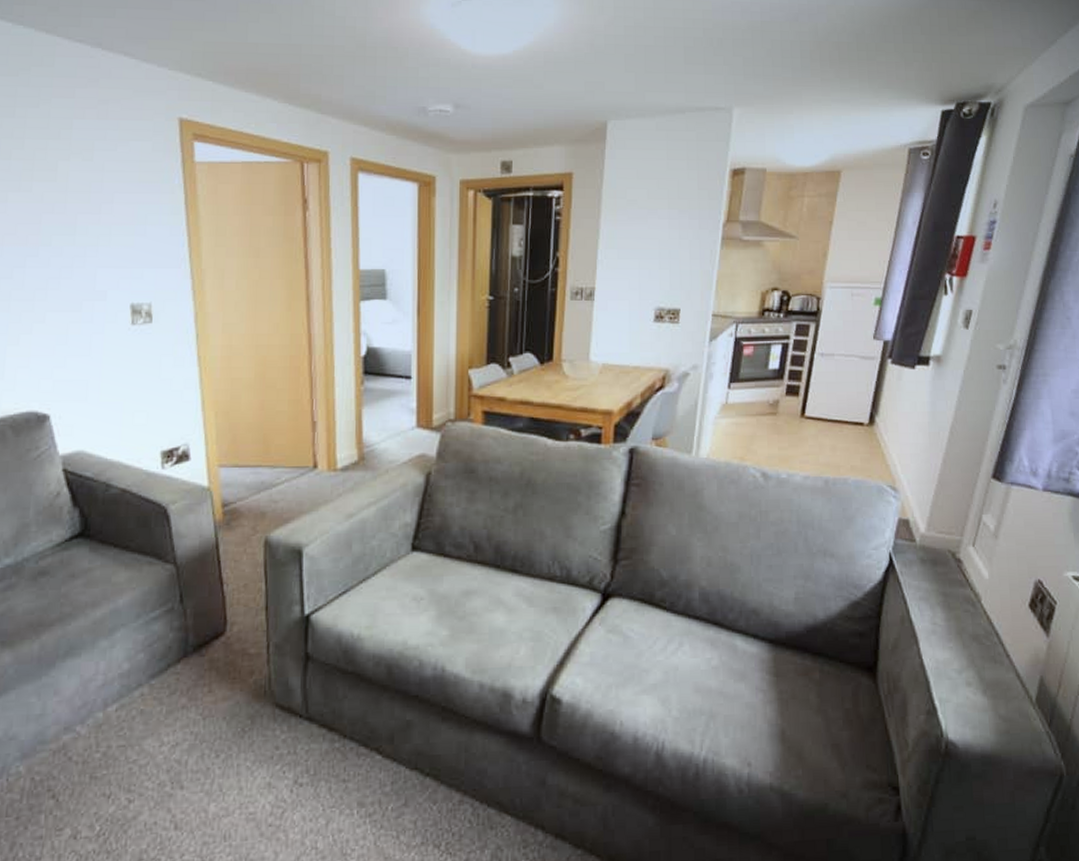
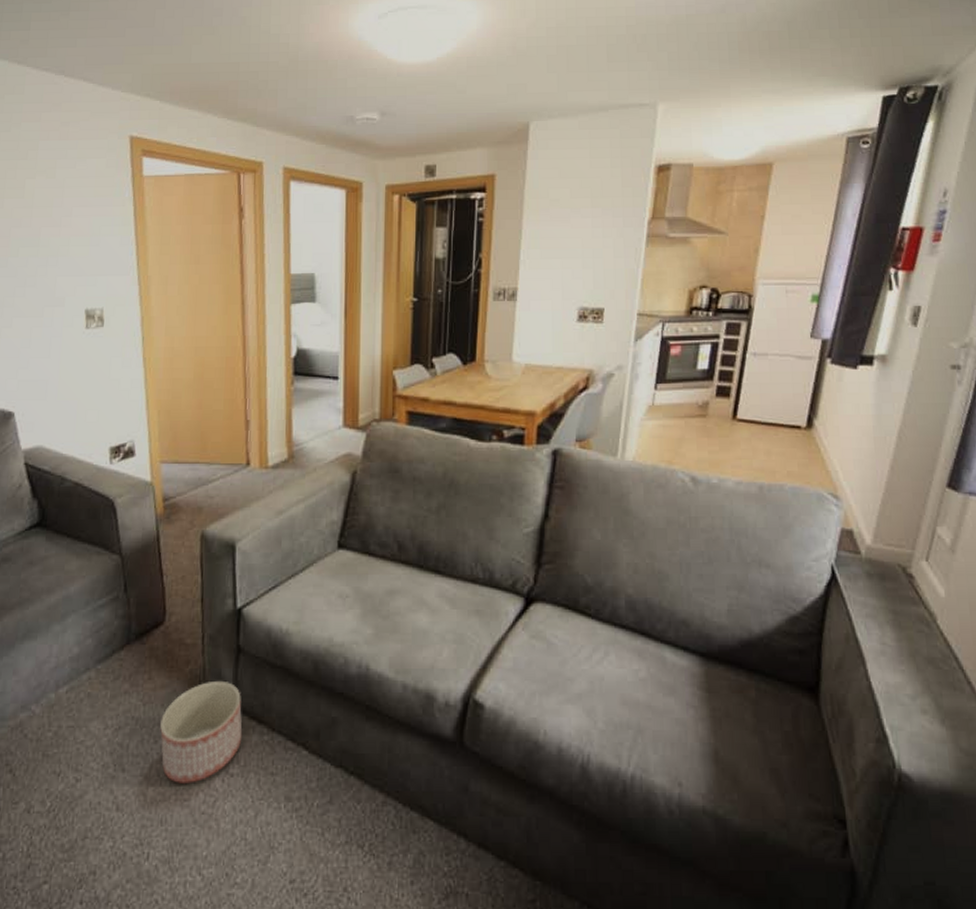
planter: none [222,689,312,797] -> present [160,680,243,783]

